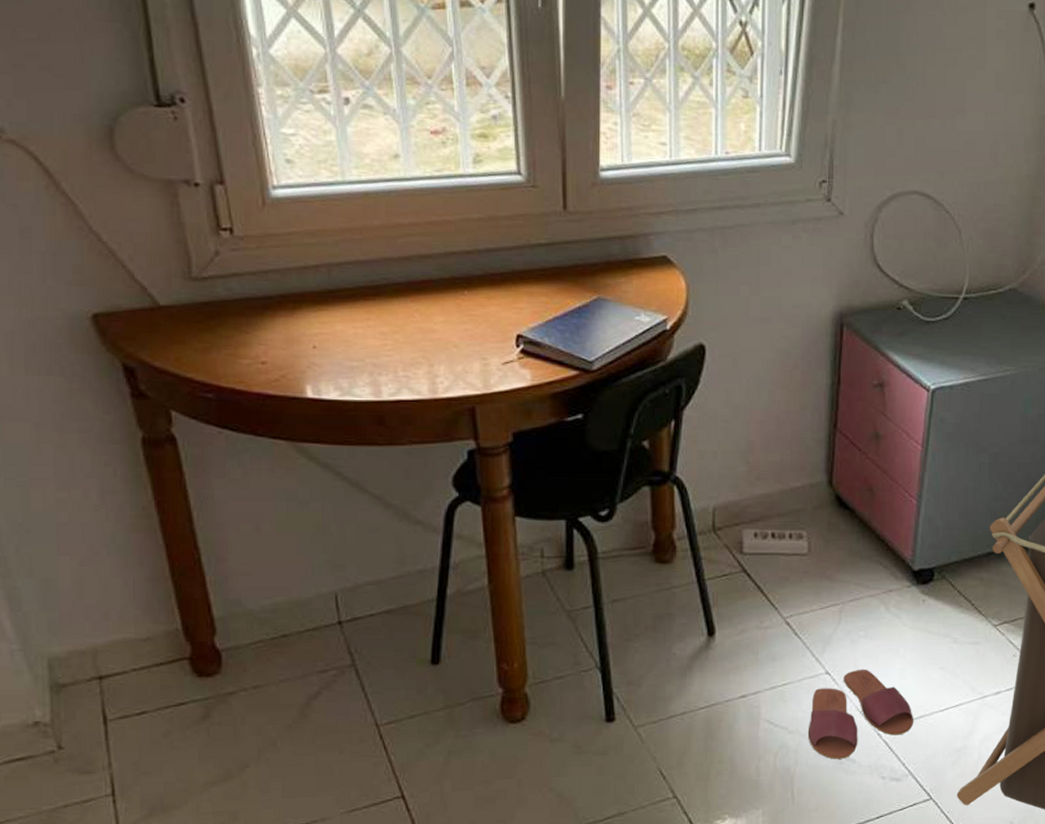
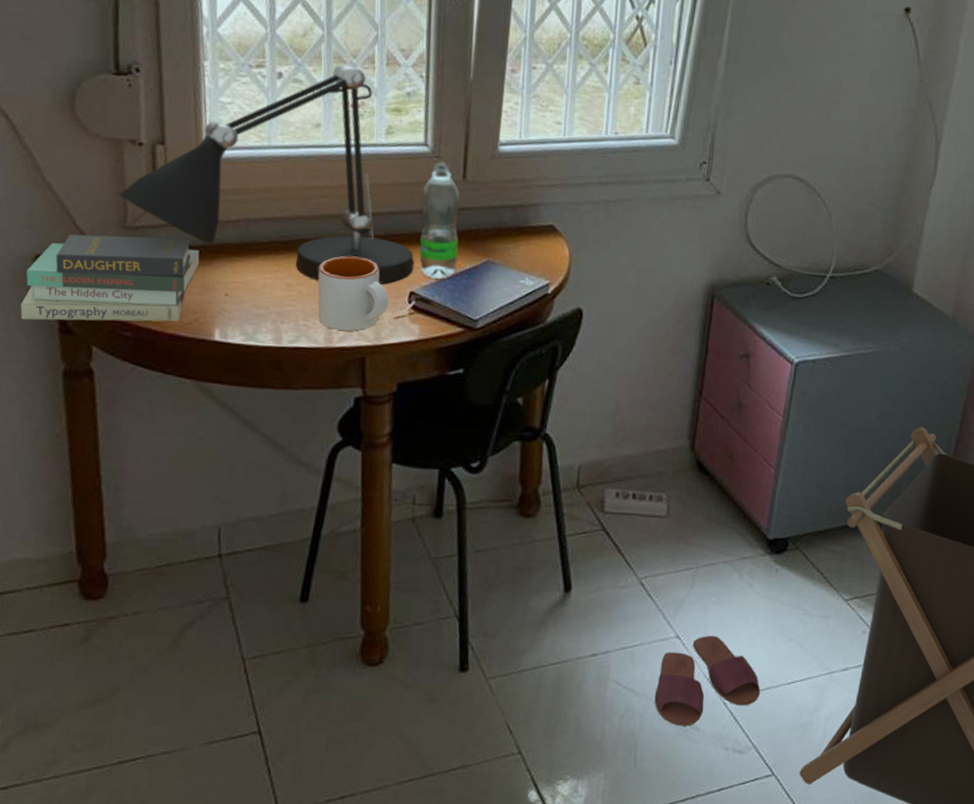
books: none [83,287,280,386] -> present [20,234,200,322]
desk lamp: none [180,86,519,328] -> present [119,64,415,285]
mug: none [413,299,495,381] -> present [318,255,389,332]
bottle: none [518,191,566,319] -> present [419,161,460,279]

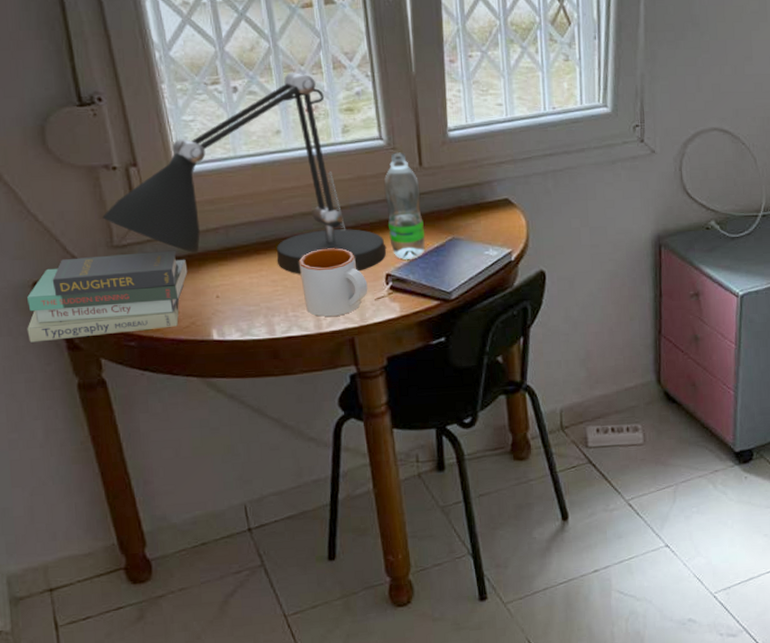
slippers: present [654,635,760,726] -> none [653,540,744,621]

